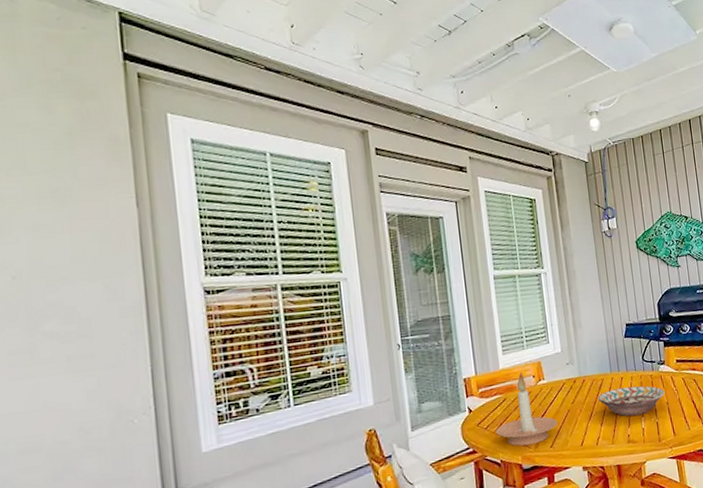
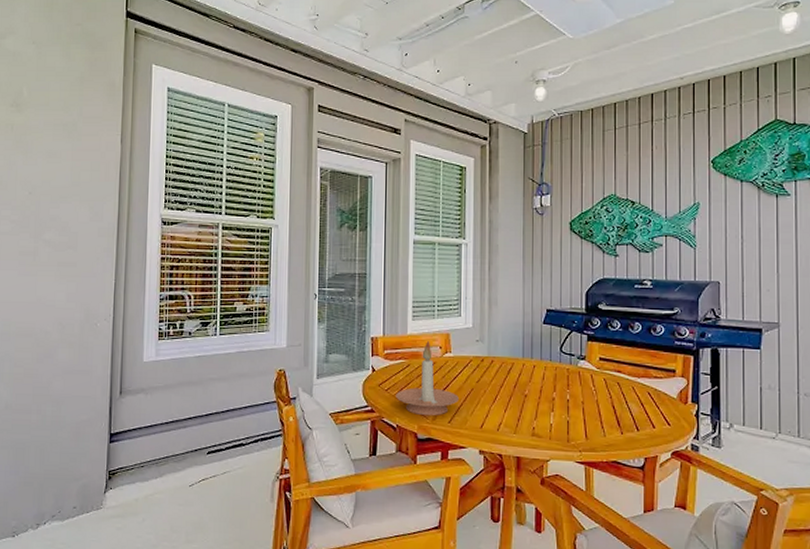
decorative bowl: present [597,385,665,417] -> none [505,376,581,409]

